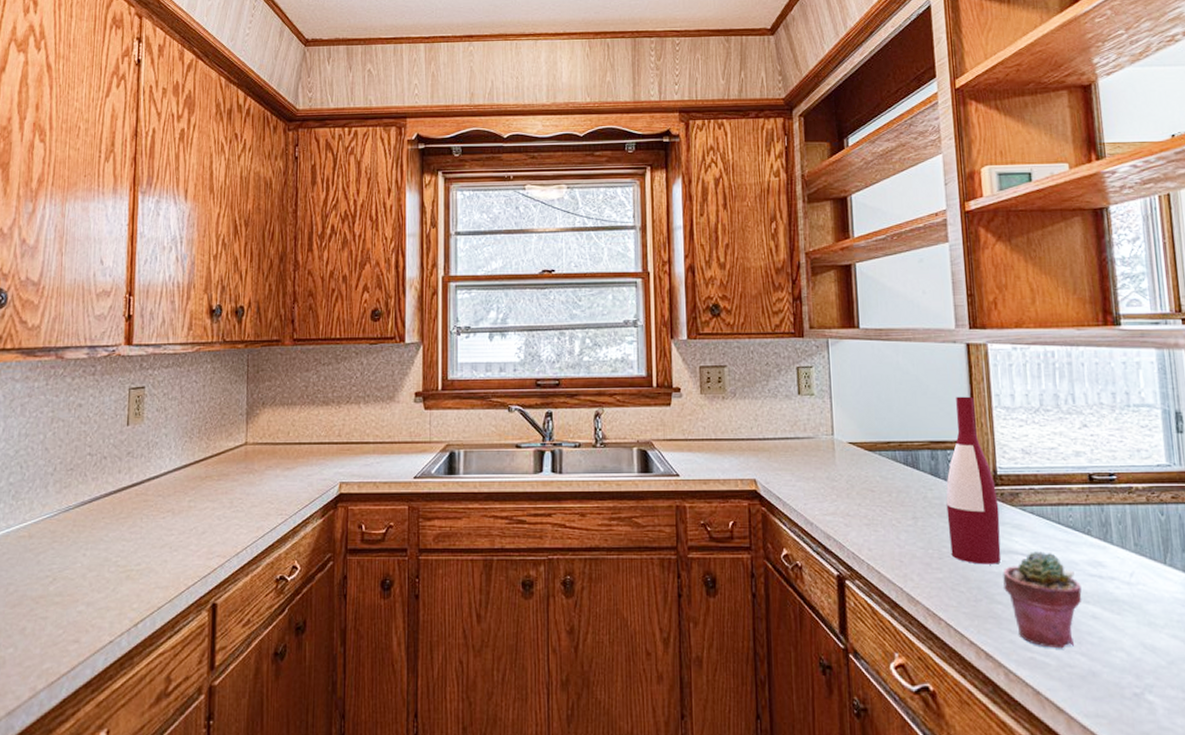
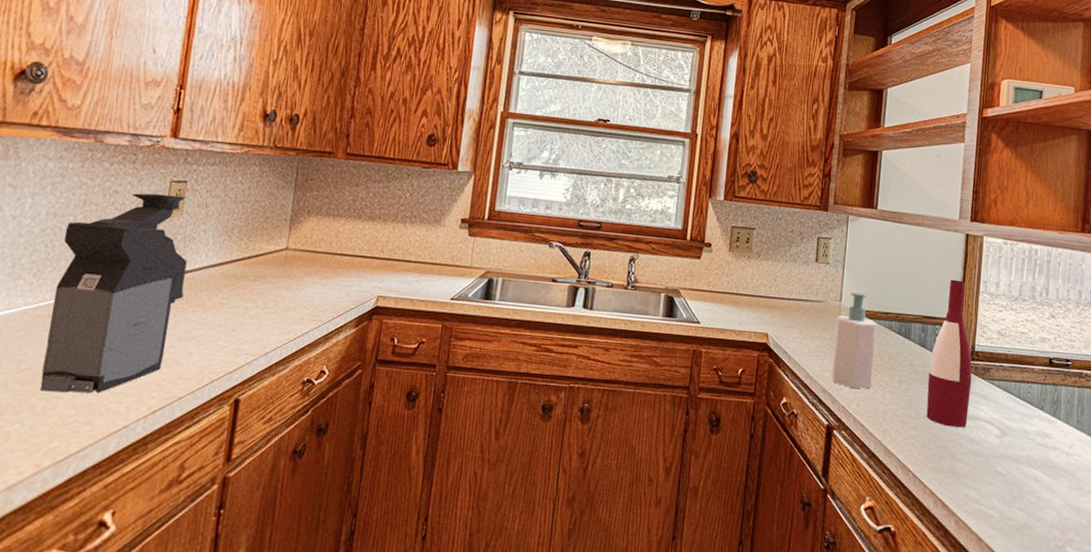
coffee maker: none [28,402,153,612] -> present [39,193,187,394]
soap bottle: none [831,423,882,530] -> present [831,292,877,389]
potted succulent: present [1003,551,1082,649] -> none [966,419,1029,504]

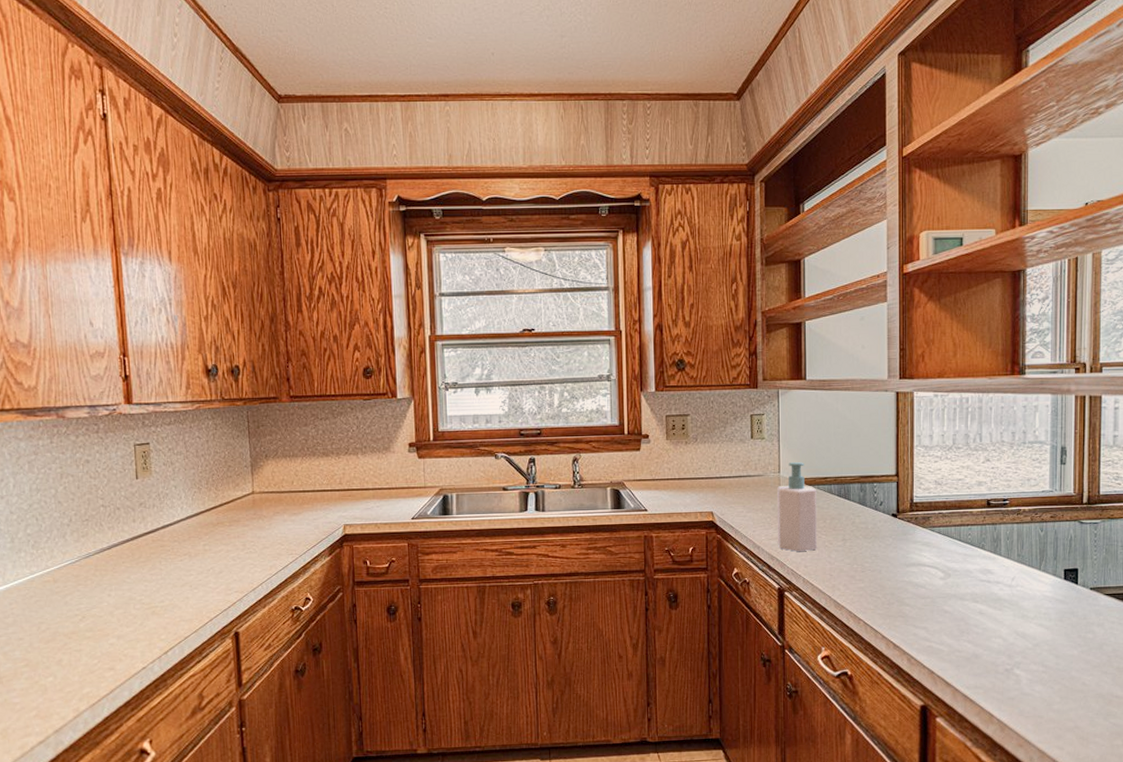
coffee maker: present [39,193,187,394] -> none [50,457,169,646]
wine bottle: present [926,279,972,428] -> none [870,437,913,576]

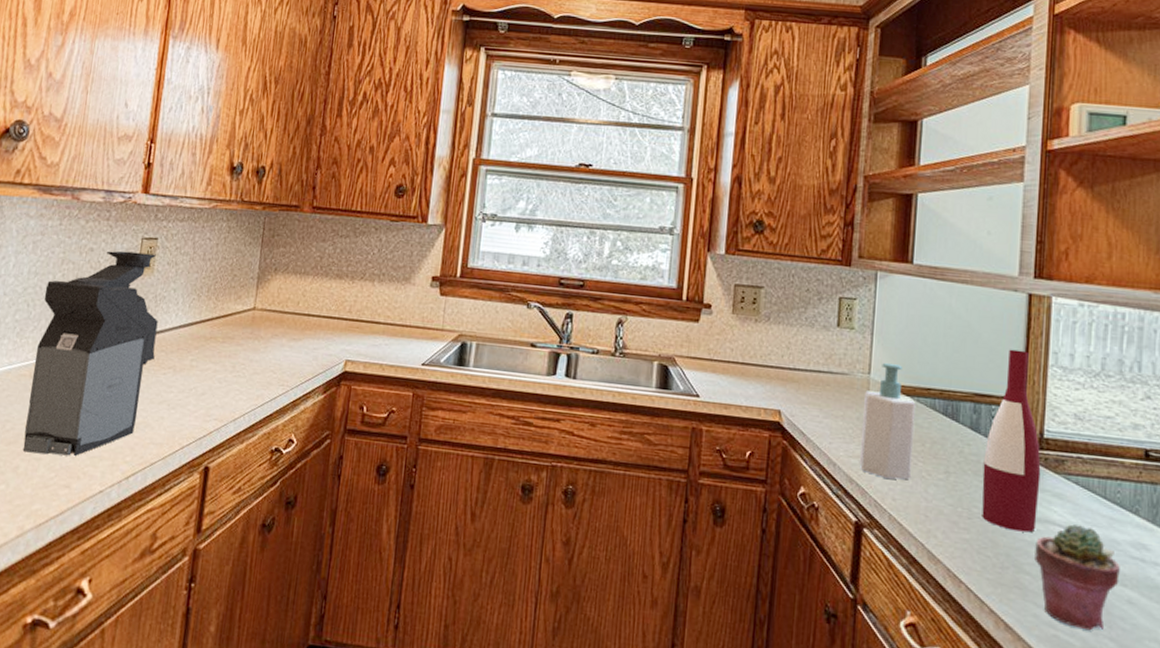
coffee maker: none [50,457,169,646] -> present [22,251,158,456]
wine bottle: none [870,437,913,576] -> present [982,349,1041,533]
potted succulent: none [912,563,973,639] -> present [1035,524,1120,631]

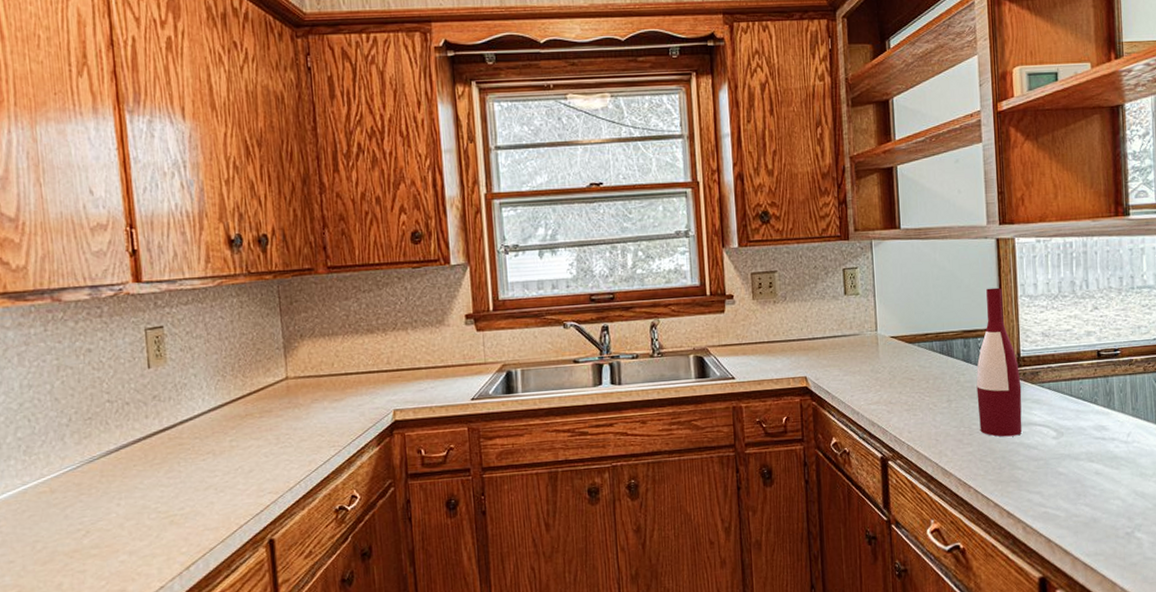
coffee maker: present [22,251,158,456] -> none [45,343,189,568]
soap bottle: present [859,363,916,480] -> none [875,318,920,416]
potted succulent: present [1035,524,1120,631] -> none [1023,421,1088,503]

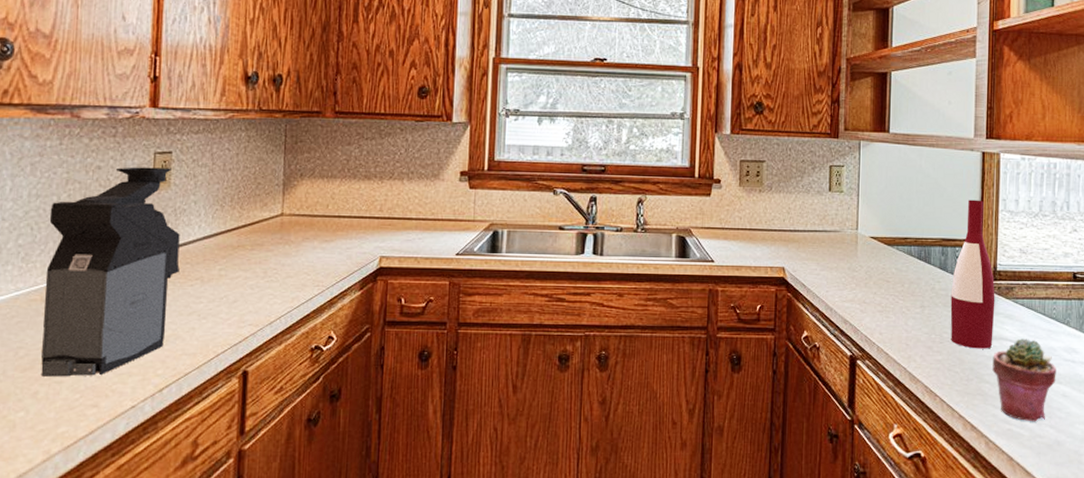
coffee maker: none [45,343,189,568] -> present [40,167,180,377]
potted succulent: none [1023,421,1088,503] -> present [992,339,1056,422]

